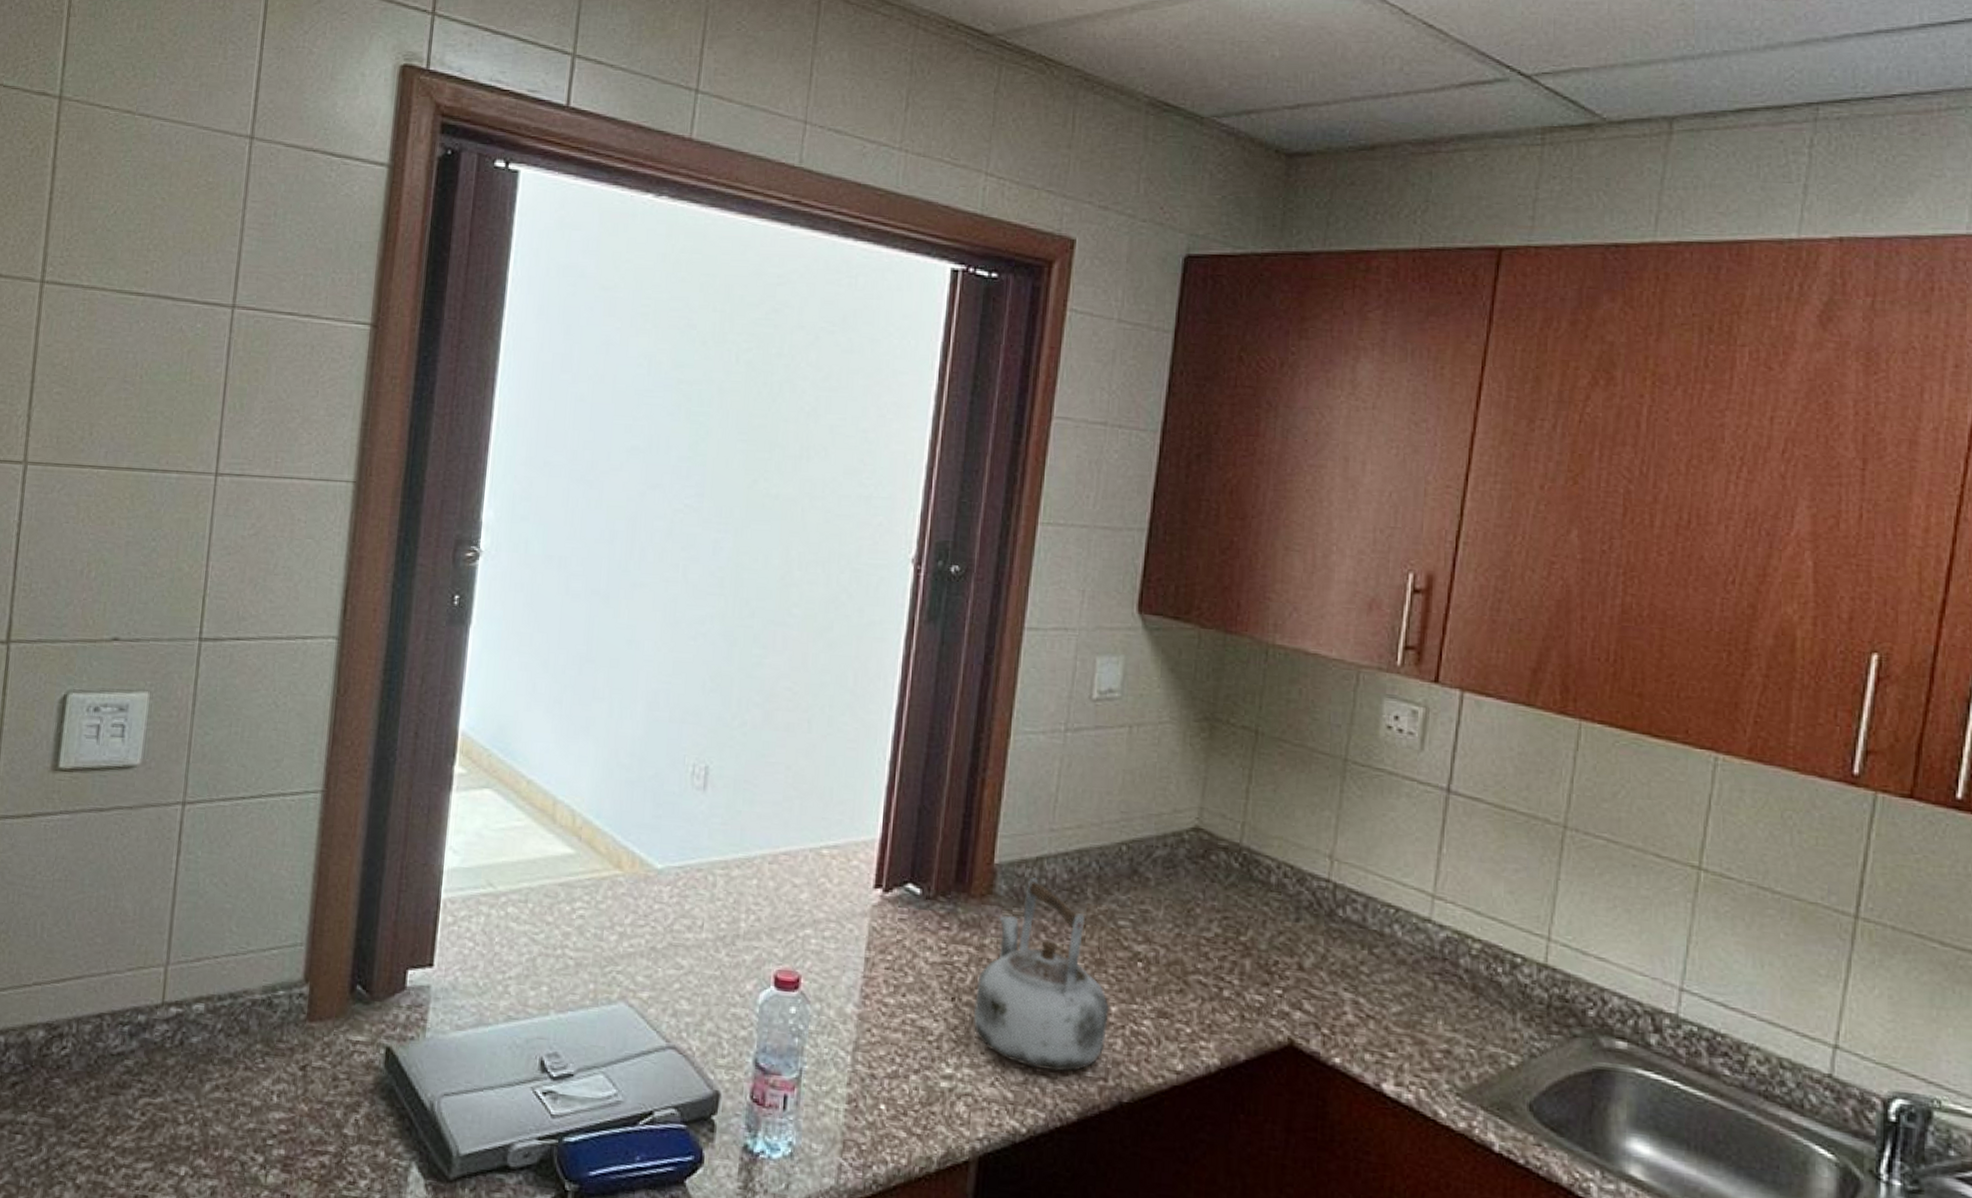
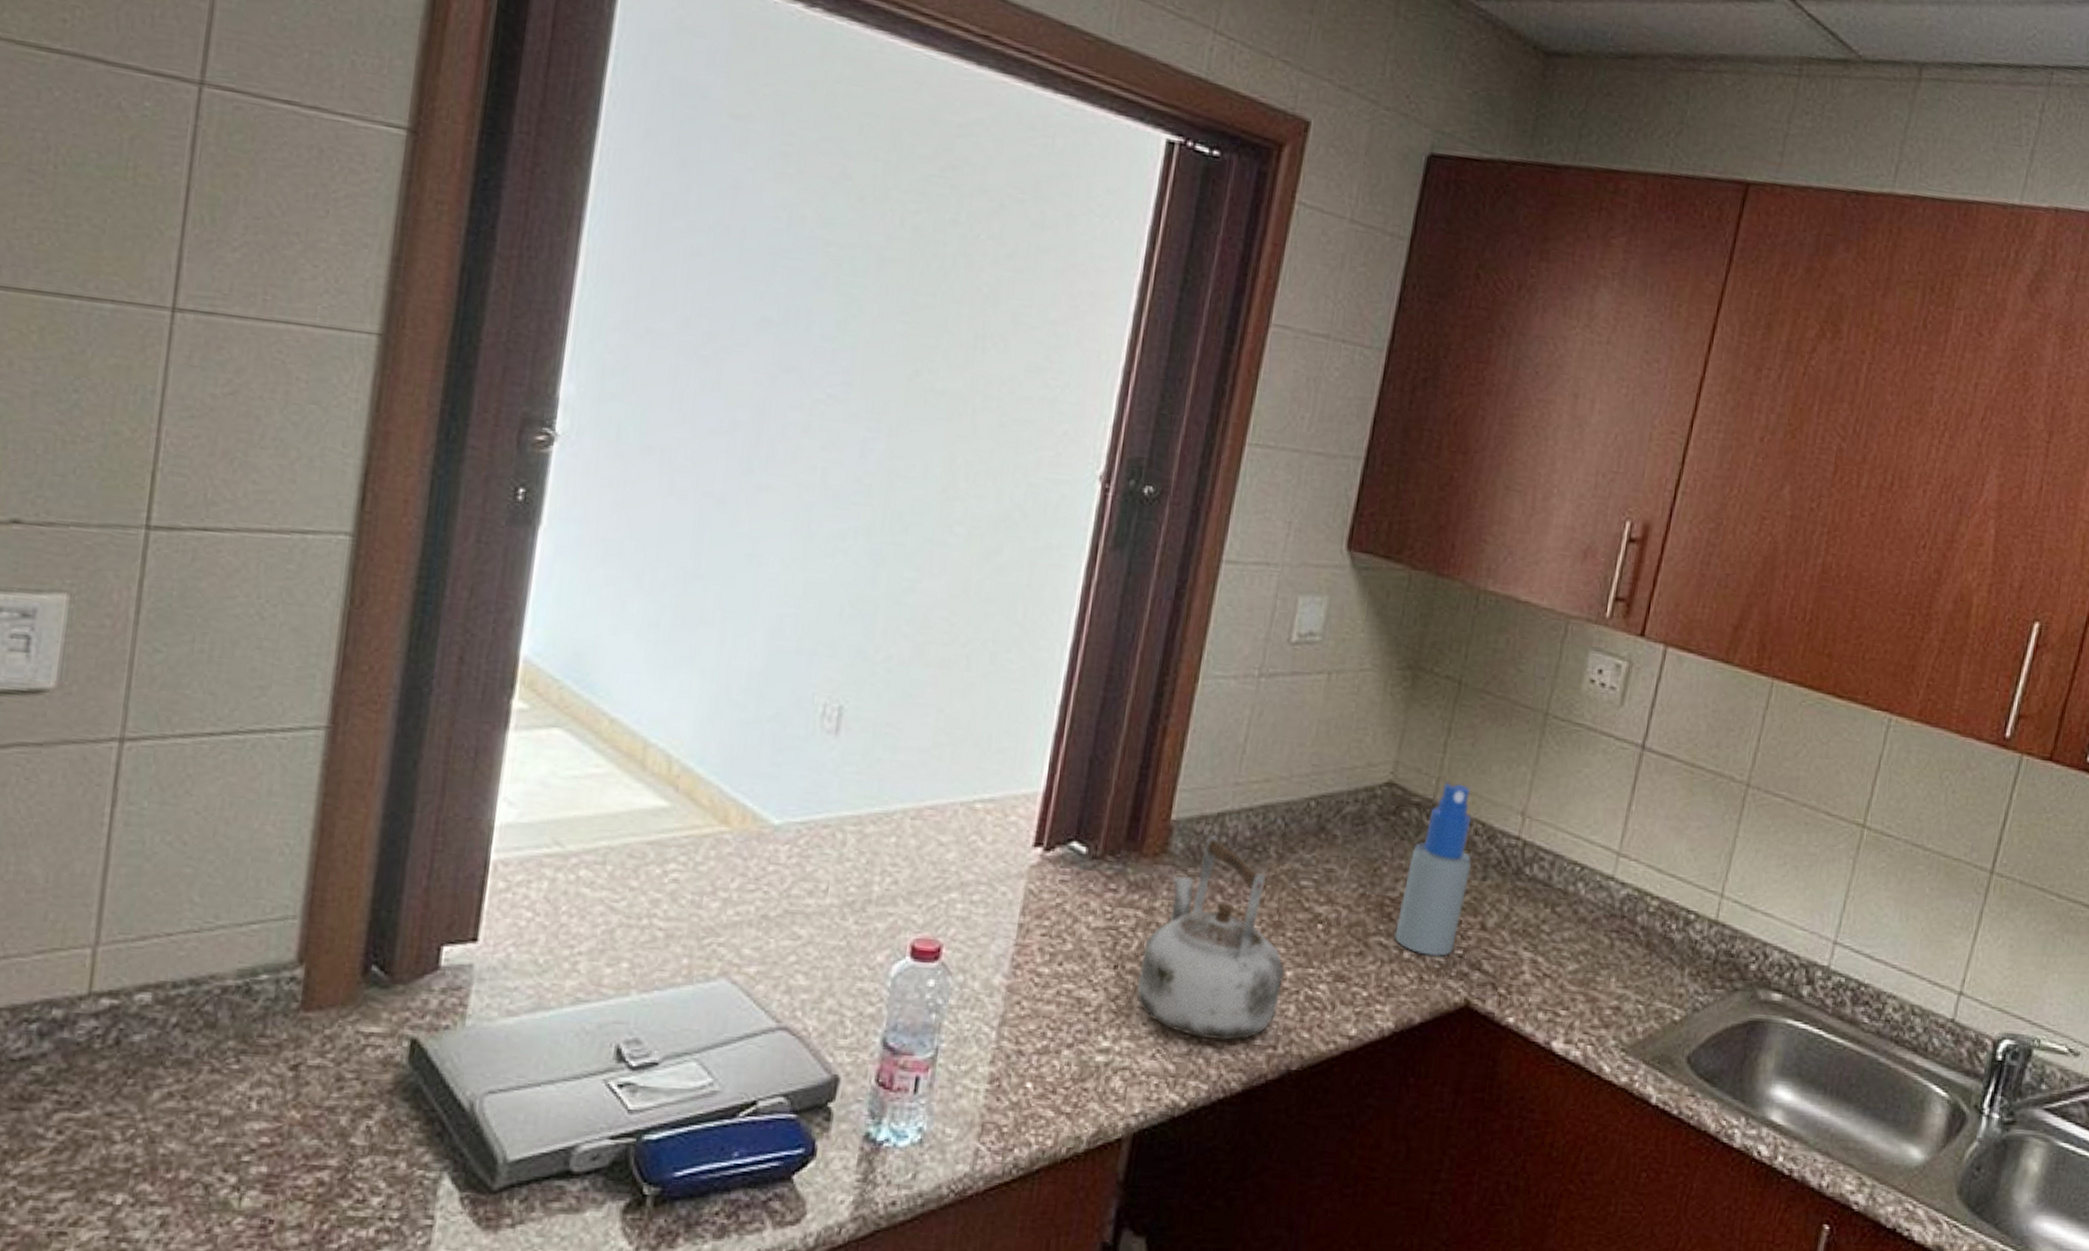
spray bottle: none [1213,827,1284,996] -> present [1394,783,1472,957]

